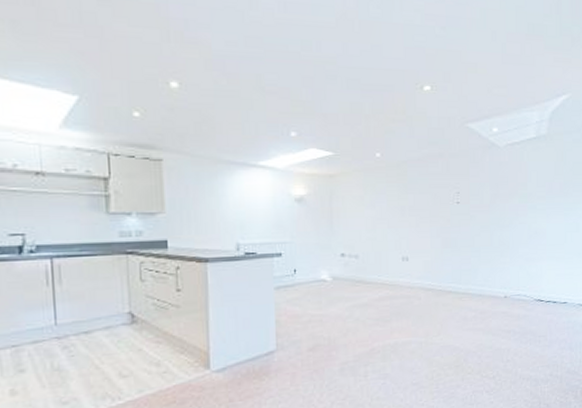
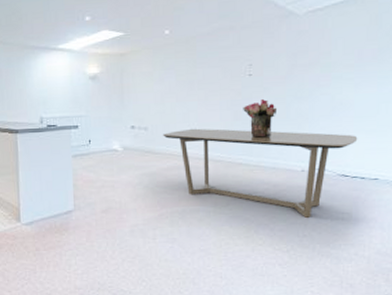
dining table: none [375,256,550,343] -> present [163,128,358,218]
bouquet: none [452,226,483,265] -> present [243,98,278,138]

